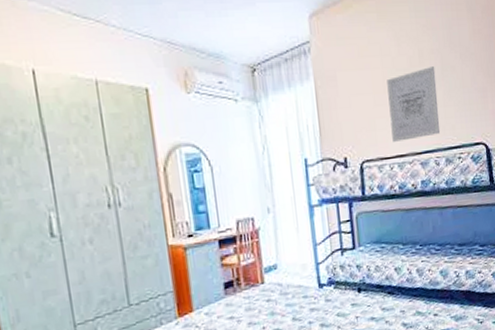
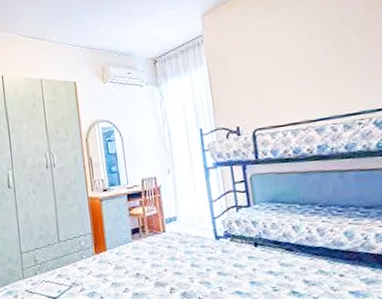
wall art: present [387,66,441,142] -> none [276,43,336,112]

